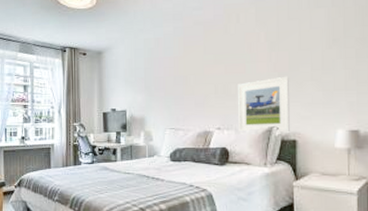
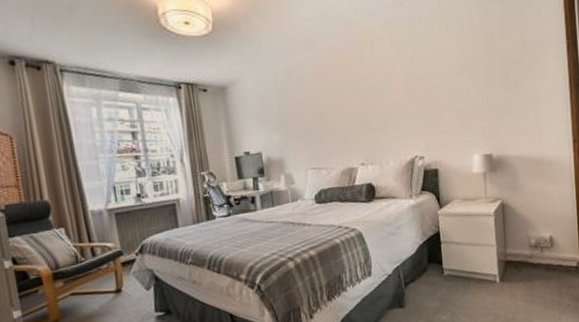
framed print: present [238,76,290,133] -> none [378,104,431,167]

